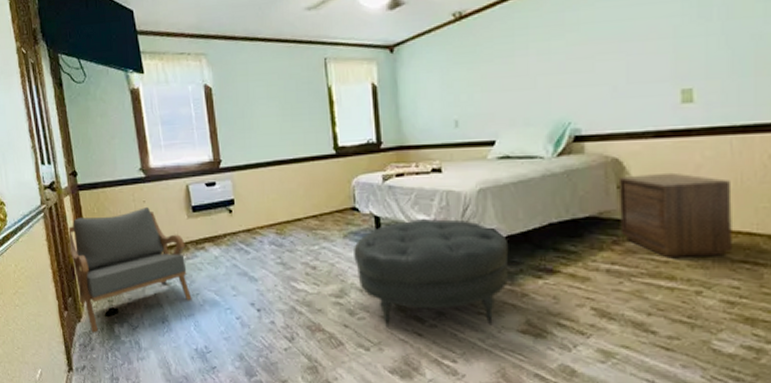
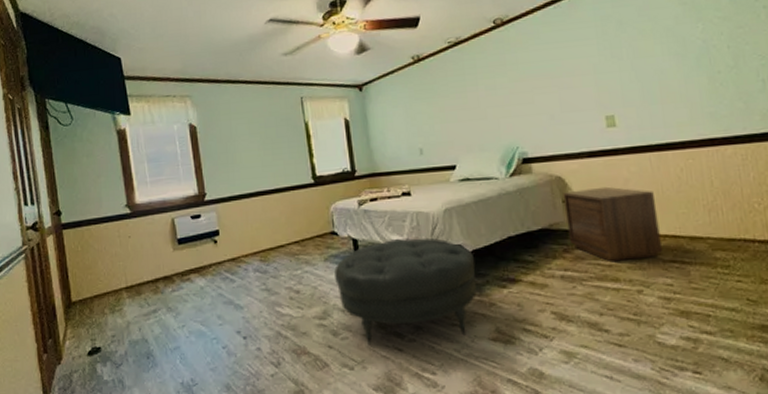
armchair: present [67,207,192,333] -> none [49,242,178,375]

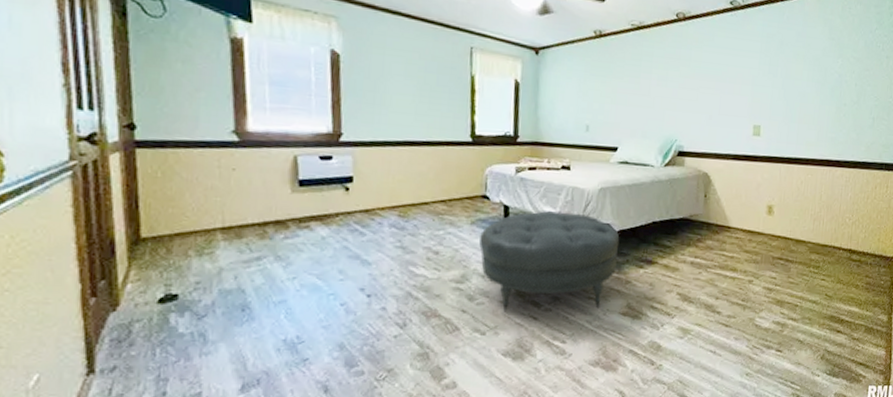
nightstand: present [562,186,662,261] -> none [703,187,778,254]

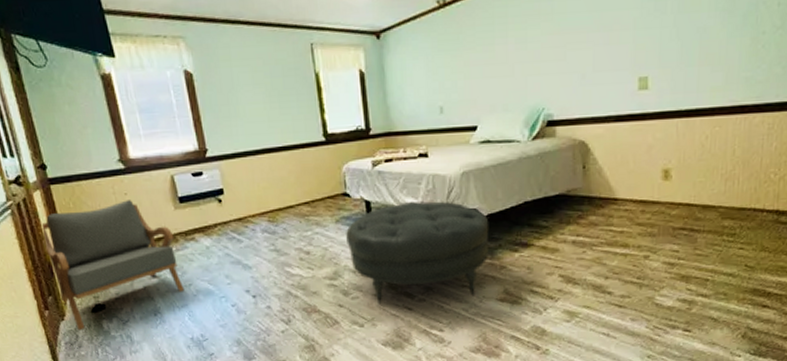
armchair: none [109,176,286,325] -> present [40,200,185,331]

